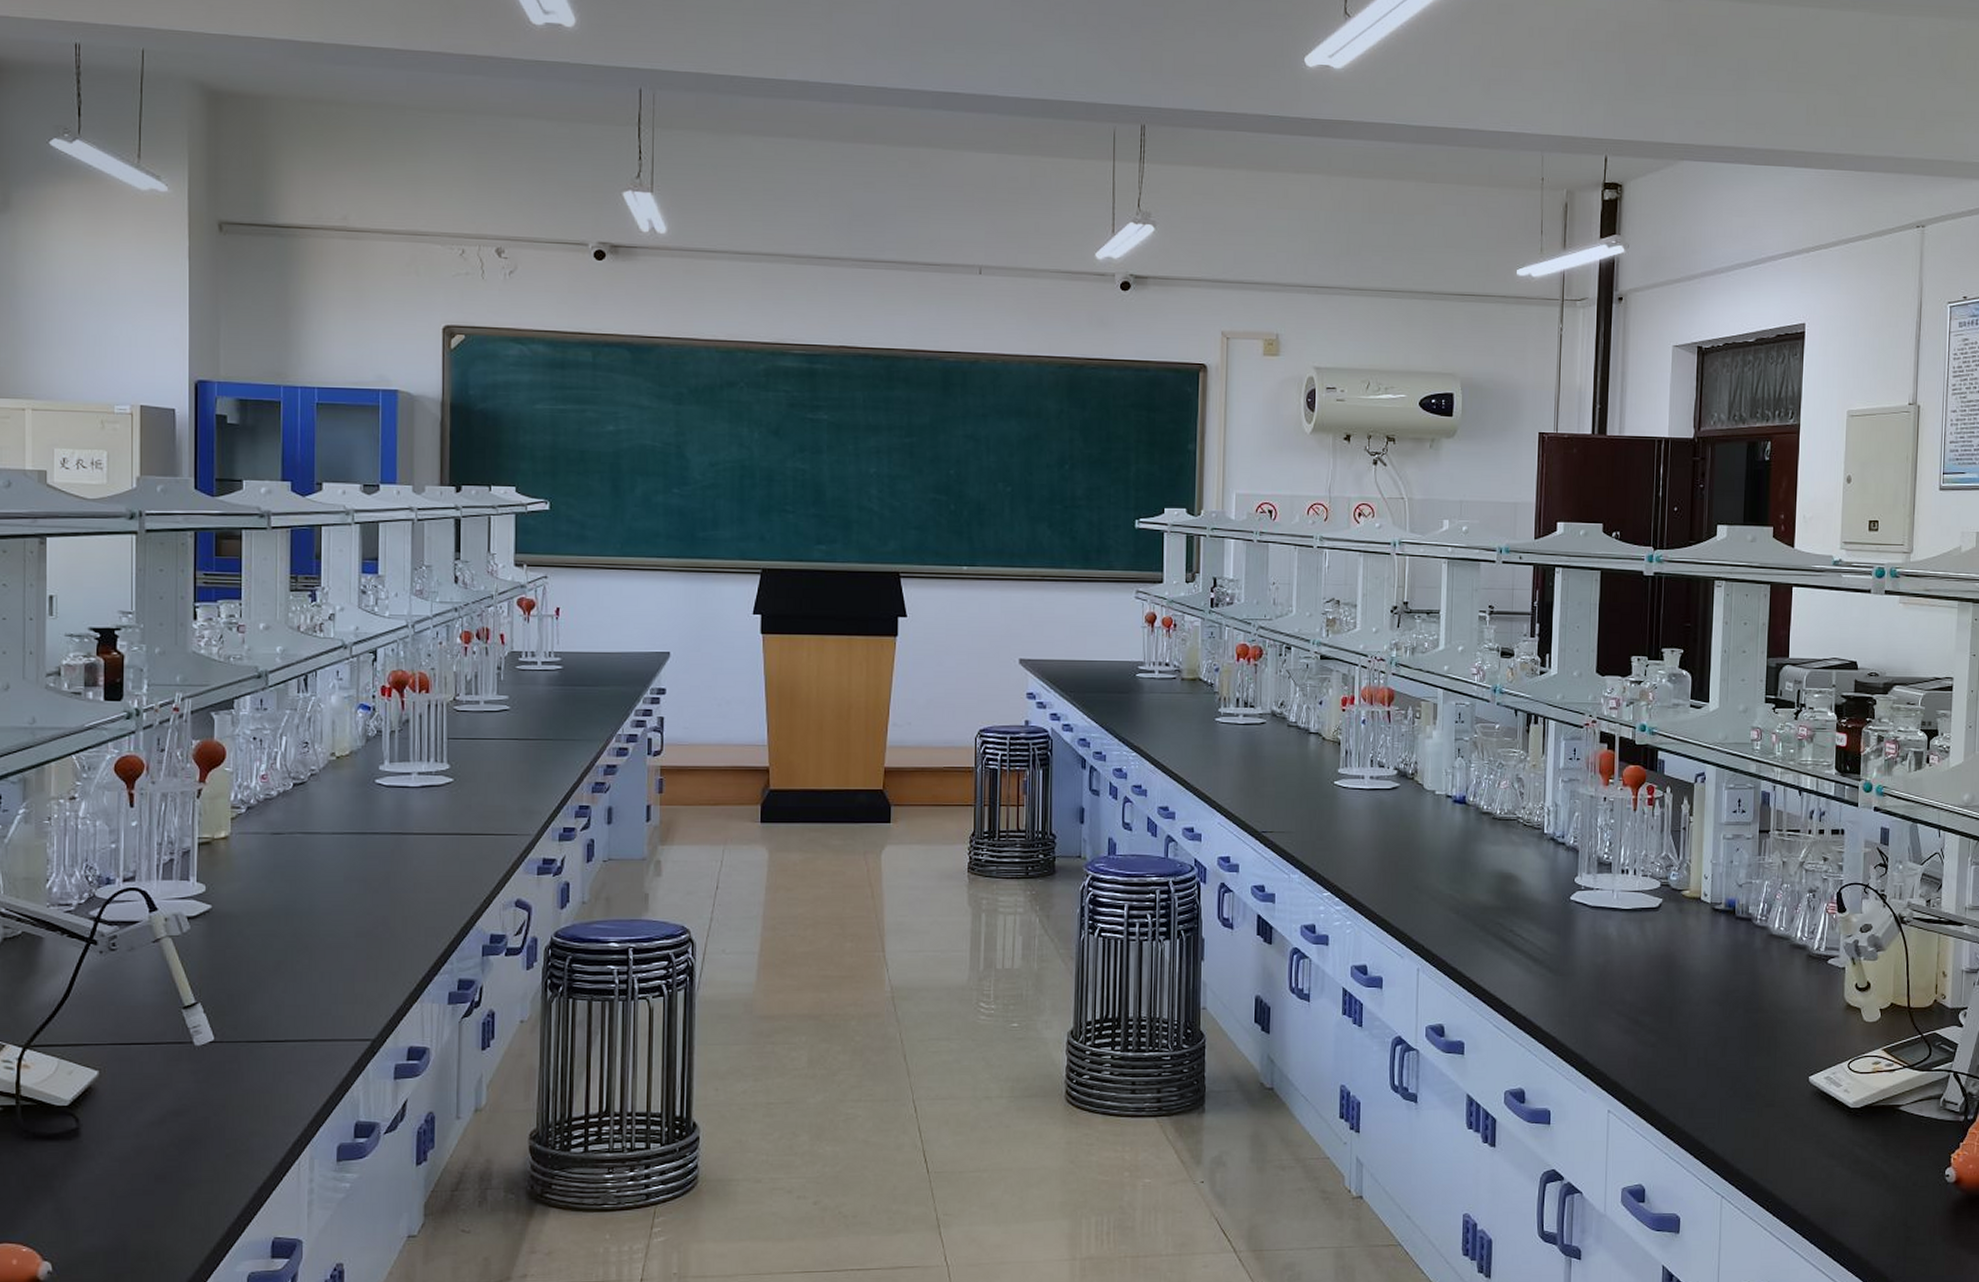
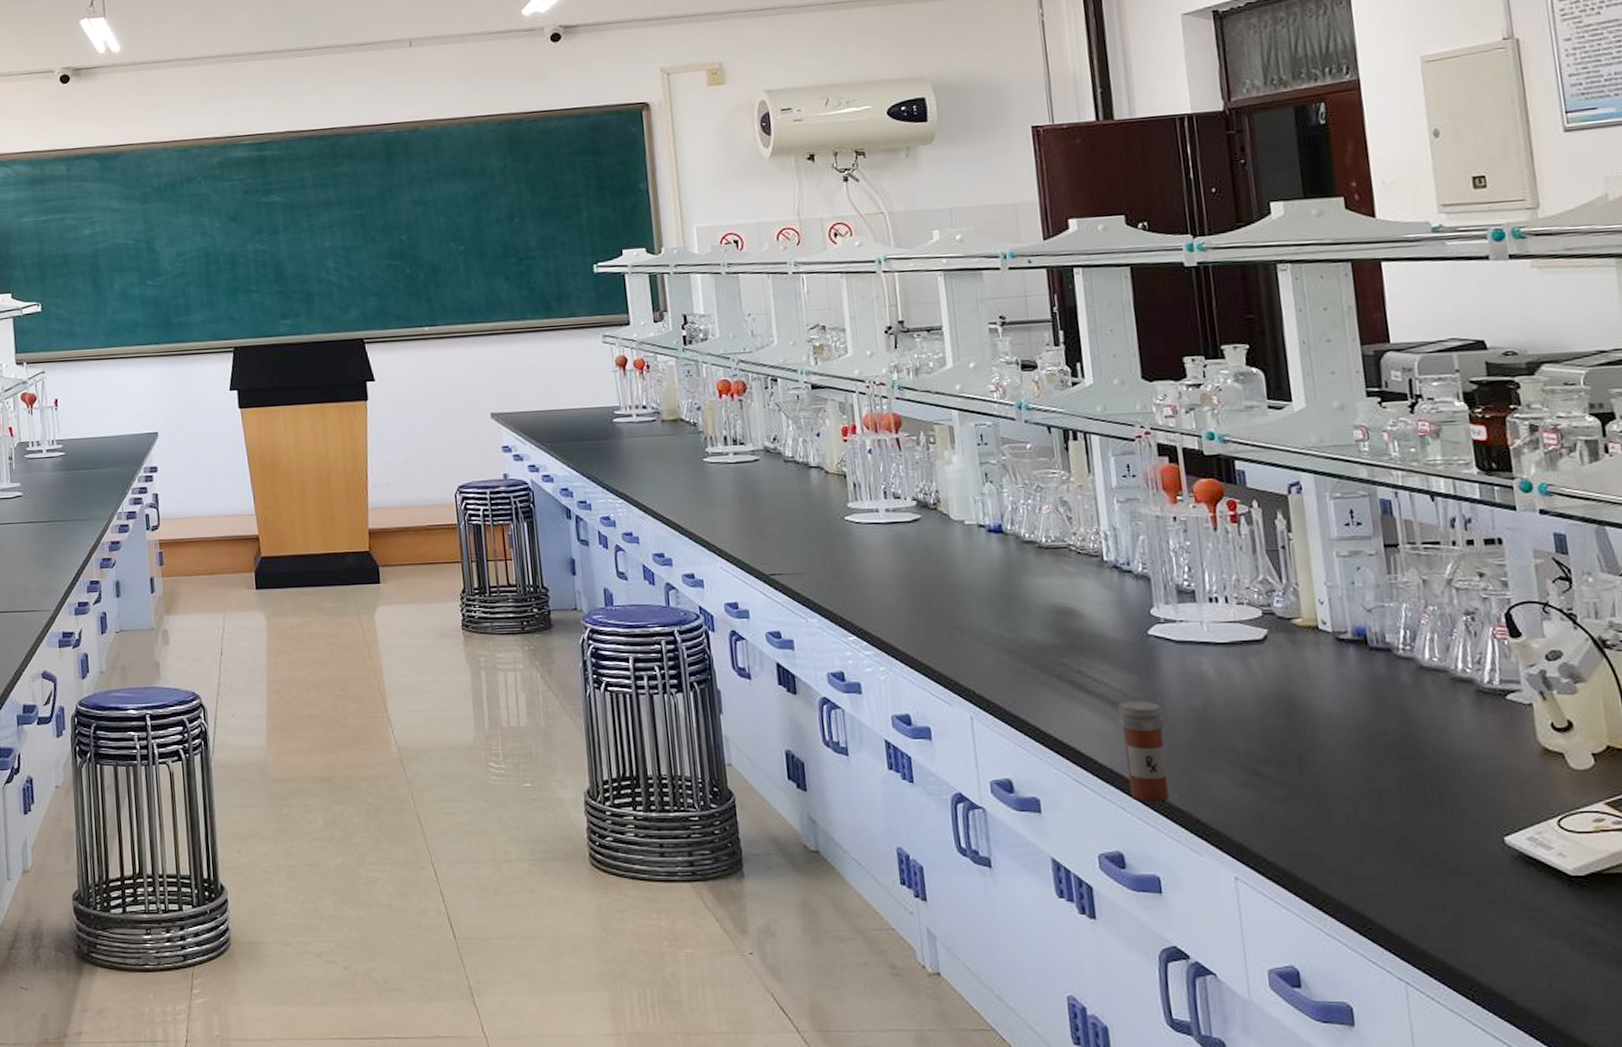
medicine: none [1536,957,1572,1046] -> present [1118,700,1169,802]

